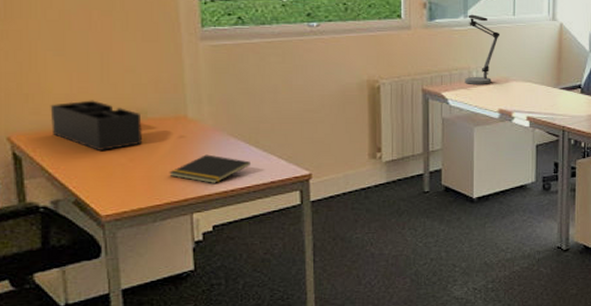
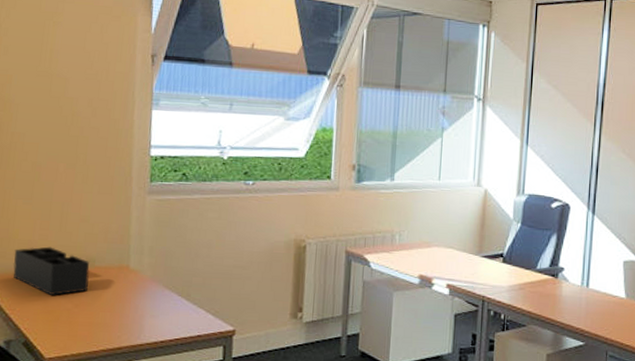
notepad: present [169,154,250,184] -> none [108,304,181,335]
desk lamp: present [465,14,500,85] -> none [387,177,425,249]

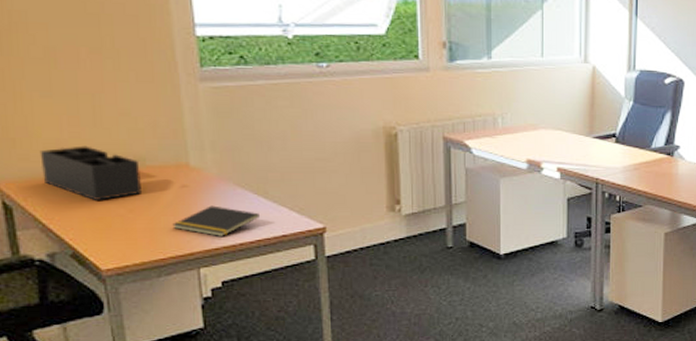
notepad: none [108,304,181,335] -> present [172,205,259,238]

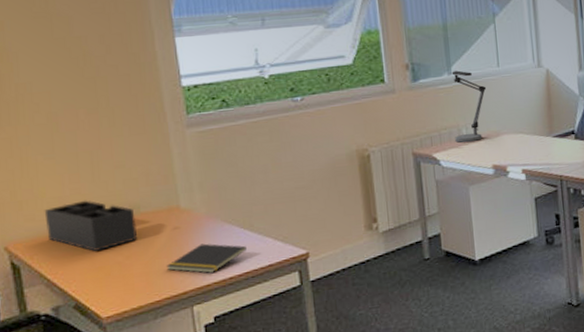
desk lamp: none [489,55,528,133] -> present [451,70,487,143]

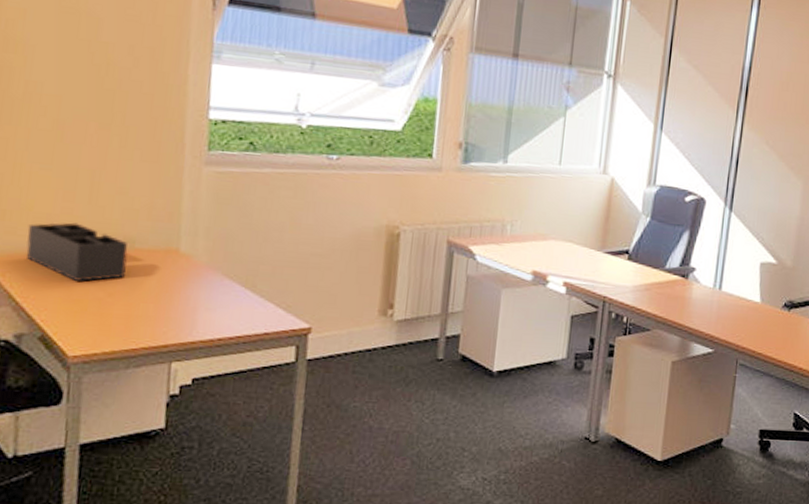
notepad: present [166,243,247,274] -> none [150,295,244,331]
desk lamp: present [451,70,487,143] -> none [497,159,543,241]

